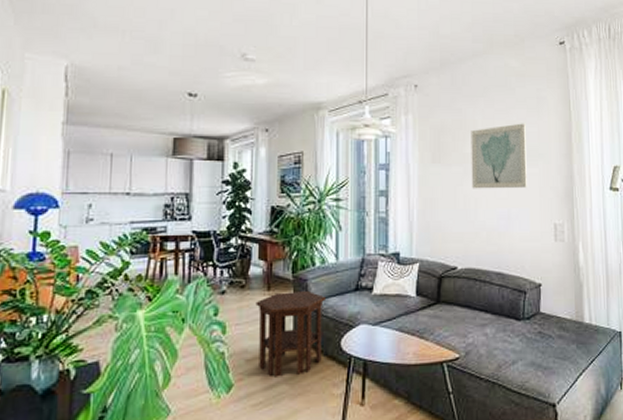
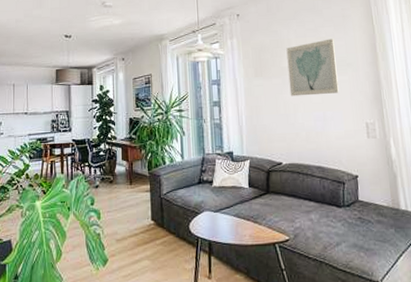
side table: present [256,290,325,377] -> none [121,184,175,254]

